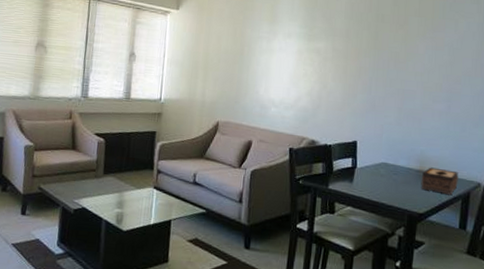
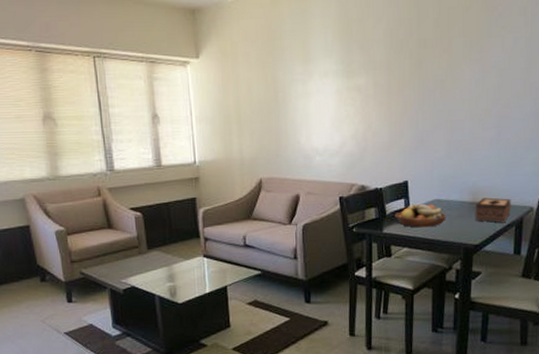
fruit bowl: none [341,164,392,190] -> present [395,203,446,228]

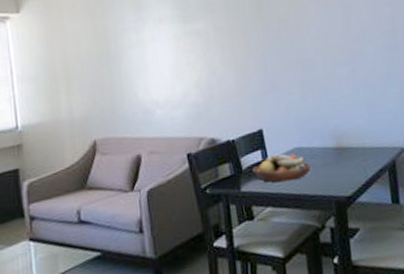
tissue box: present [475,197,511,223] -> none [340,140,381,169]

